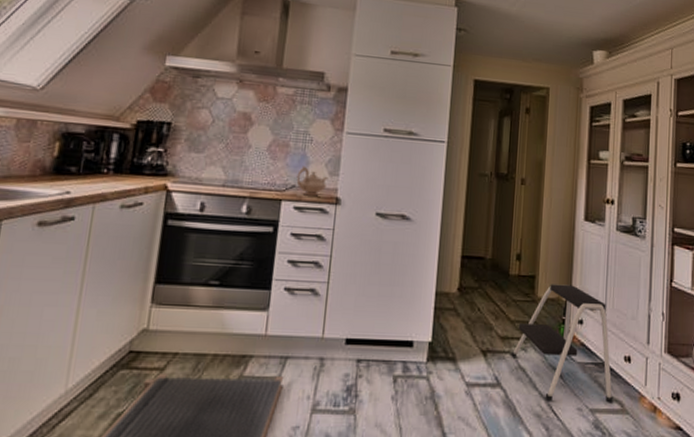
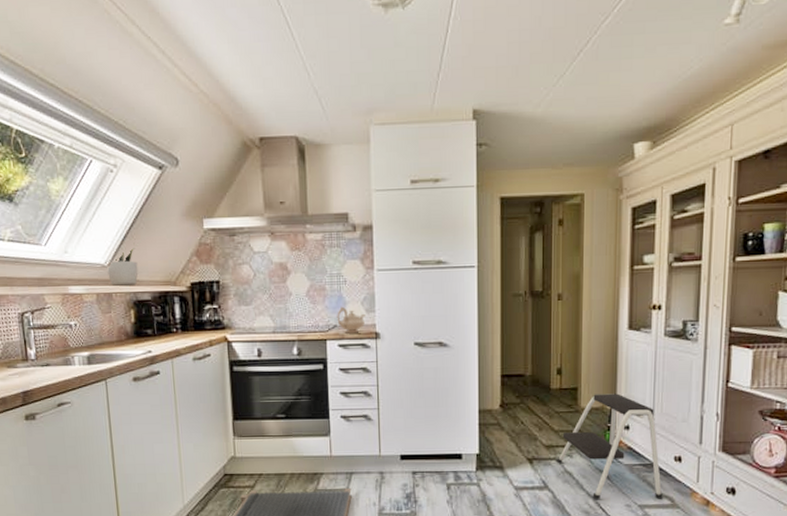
potted plant: none [37,68,88,116] -> present [106,241,141,287]

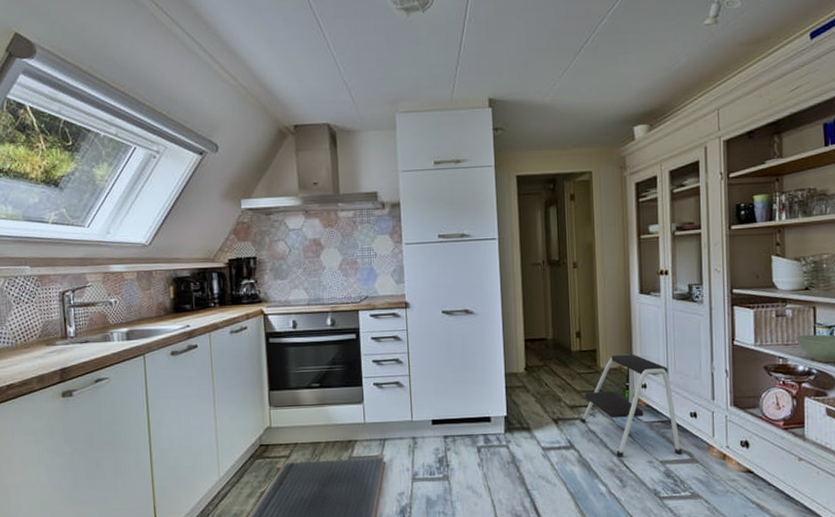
potted plant: present [106,241,141,287] -> none [147,221,181,265]
teapot: present [337,306,366,333] -> none [368,278,395,304]

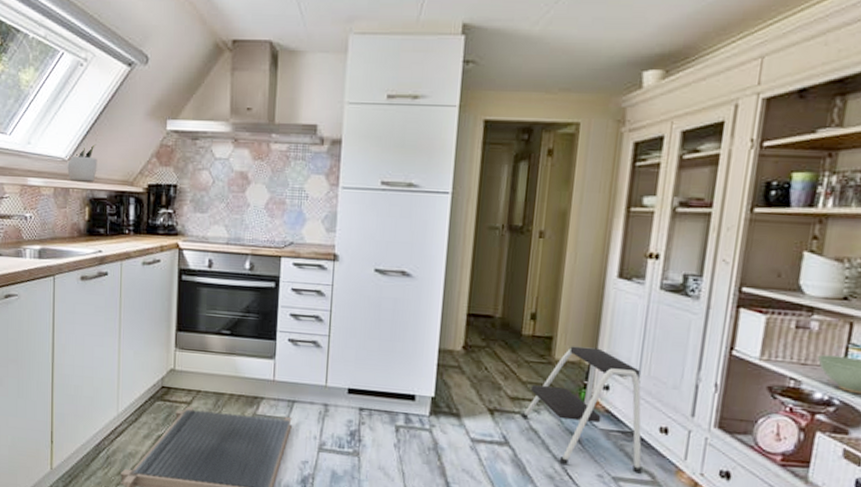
potted plant: none [147,221,181,265] -> present [66,138,103,183]

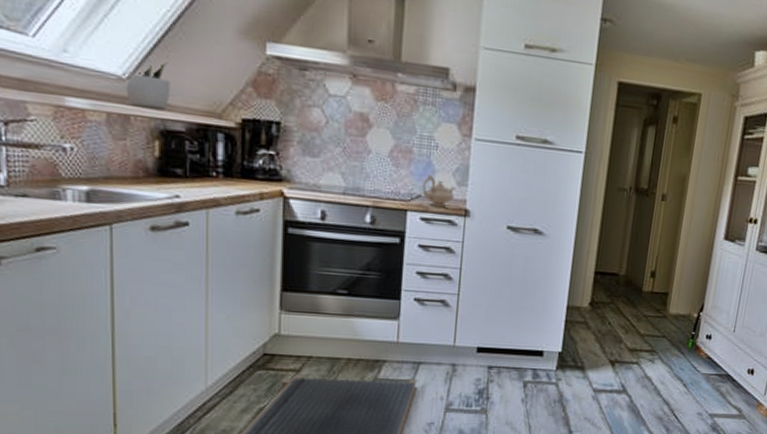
teapot: none [294,222,325,253] -> present [422,174,456,208]
step stool: present [521,346,643,474] -> none [638,301,736,409]

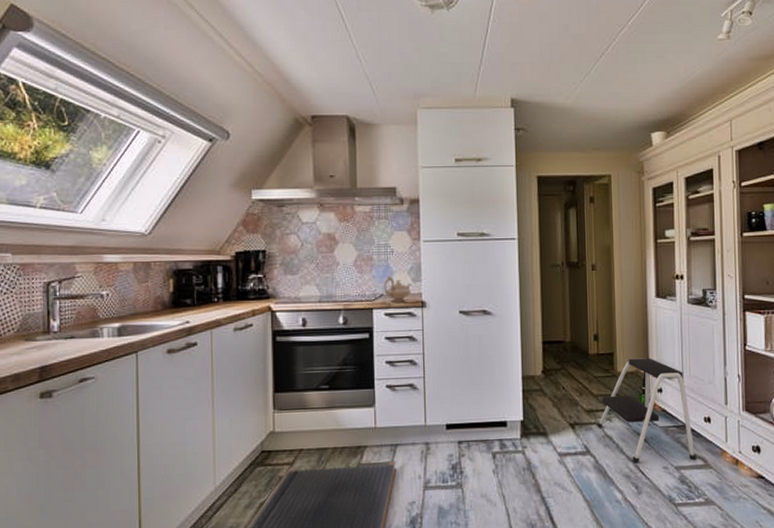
potted plant: present [124,55,178,112] -> none [146,210,186,256]
step stool: none [638,301,736,409] -> present [597,358,696,462]

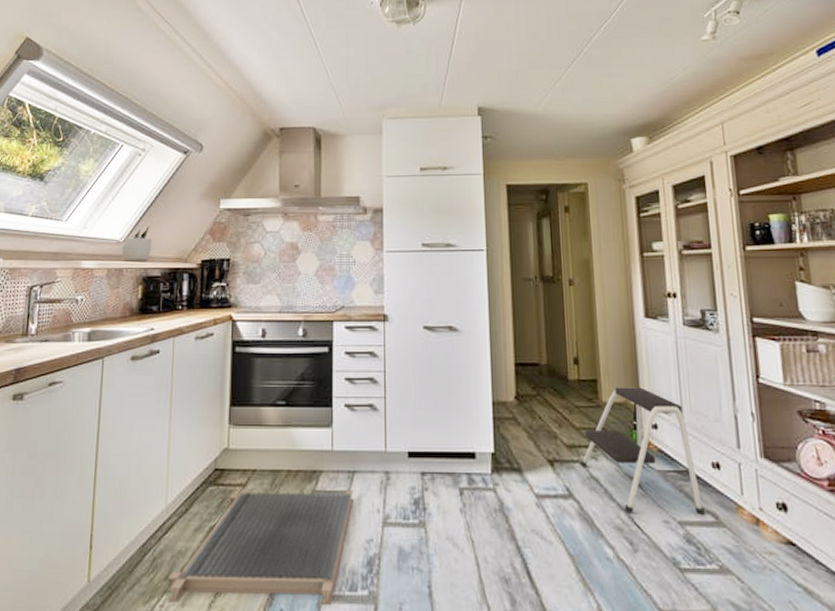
potted plant: none [146,210,186,256] -> present [121,219,158,263]
teapot: present [384,275,412,302] -> none [345,287,374,315]

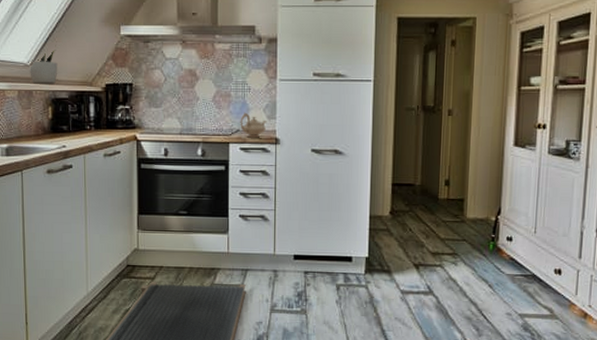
teapot: none [345,287,374,315] -> present [240,112,267,138]
step stool: present [580,387,705,515] -> none [442,206,543,309]

